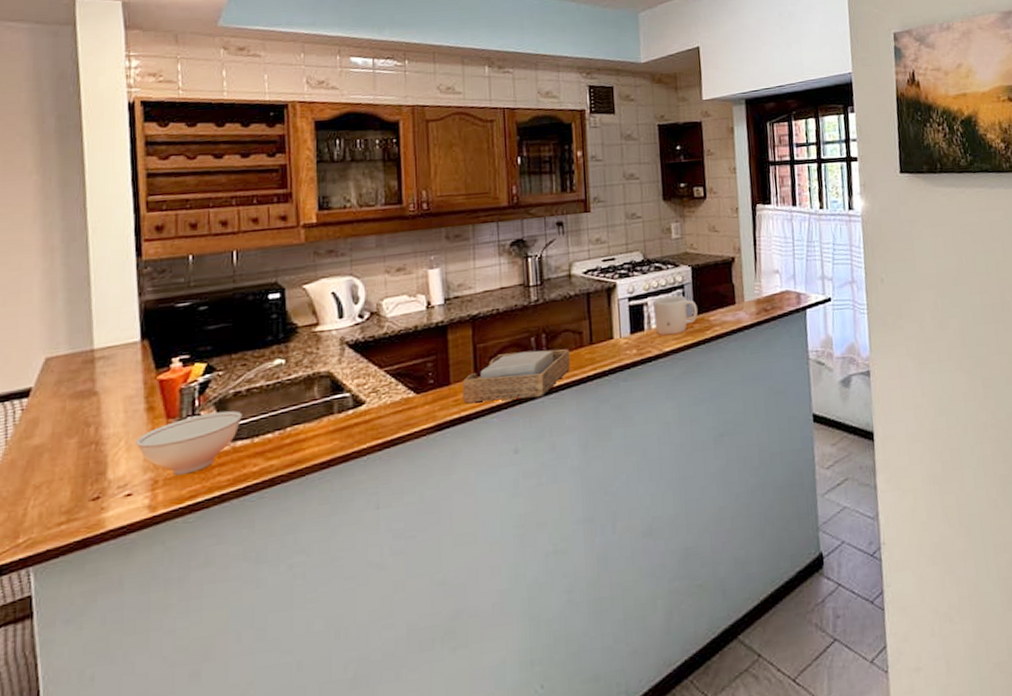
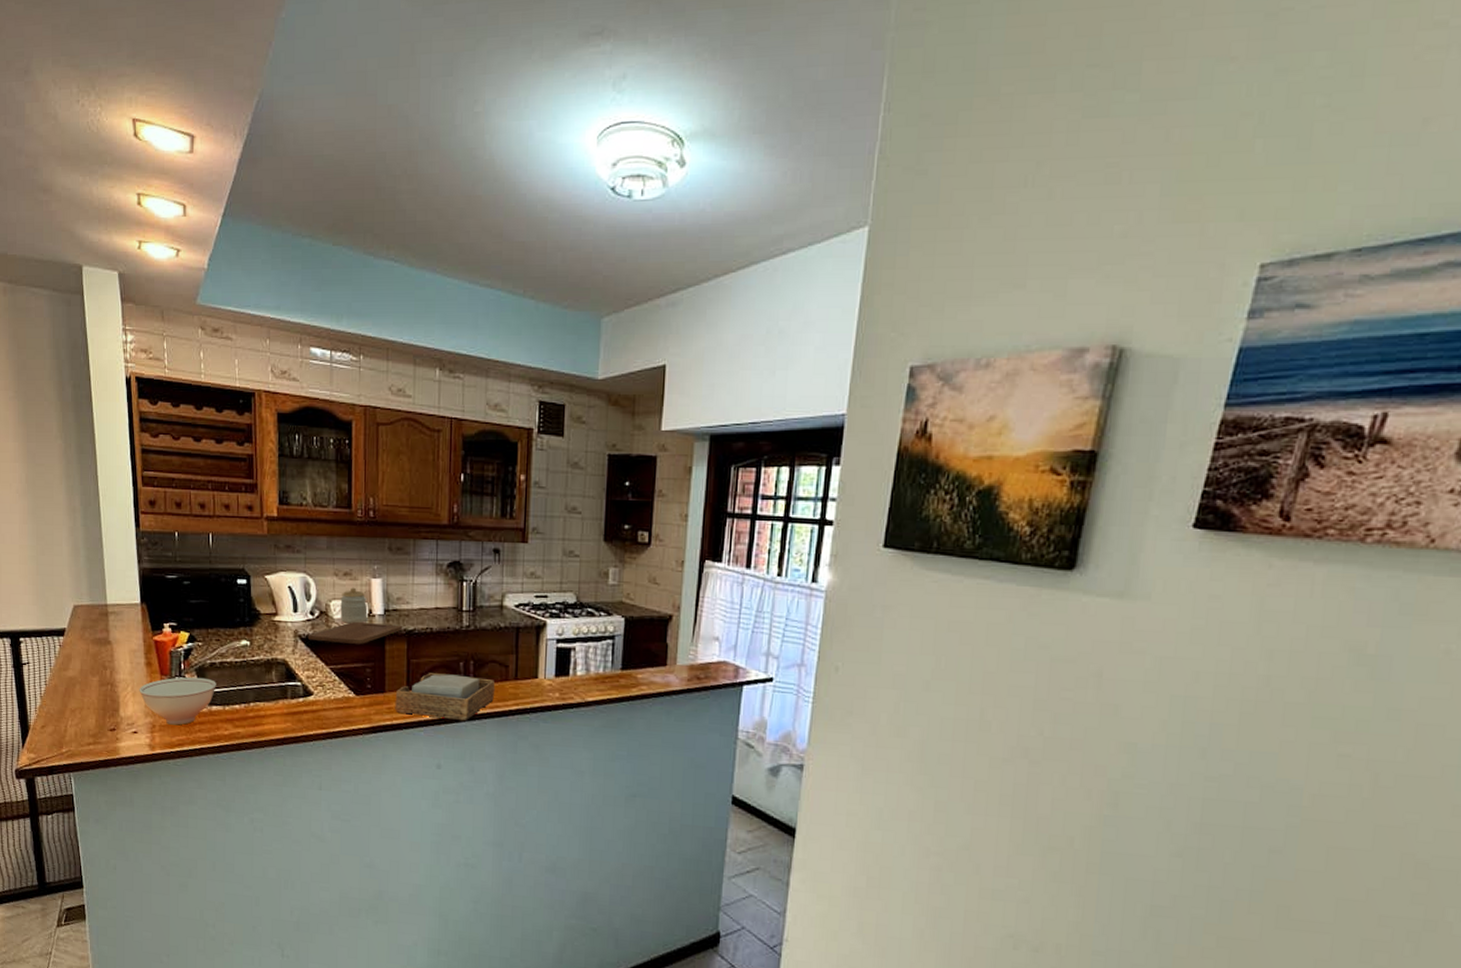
cutting board: none [356,311,465,345] -> present [307,621,402,644]
jar: none [392,281,426,320] -> present [339,587,368,624]
mug: present [653,295,698,336] -> none [580,645,626,686]

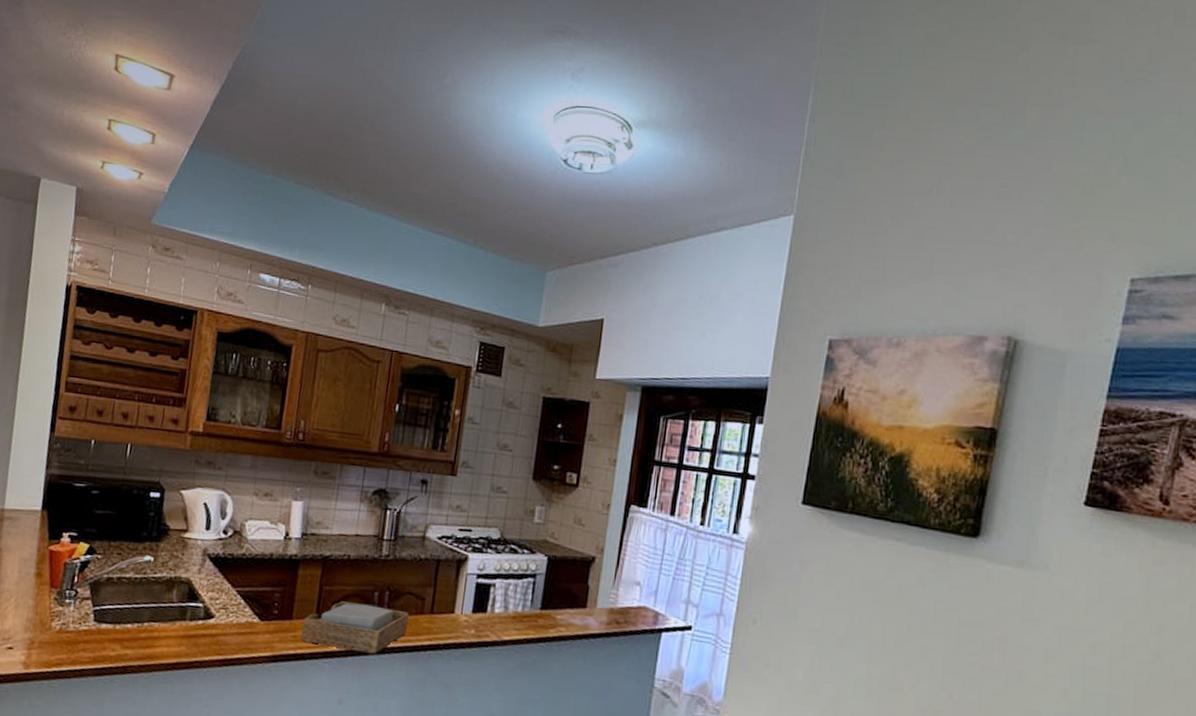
bowl: present [139,677,216,725] -> none [23,590,111,643]
cutting board: present [307,621,402,644] -> none [216,543,319,568]
jar: present [339,587,368,624] -> none [254,508,286,545]

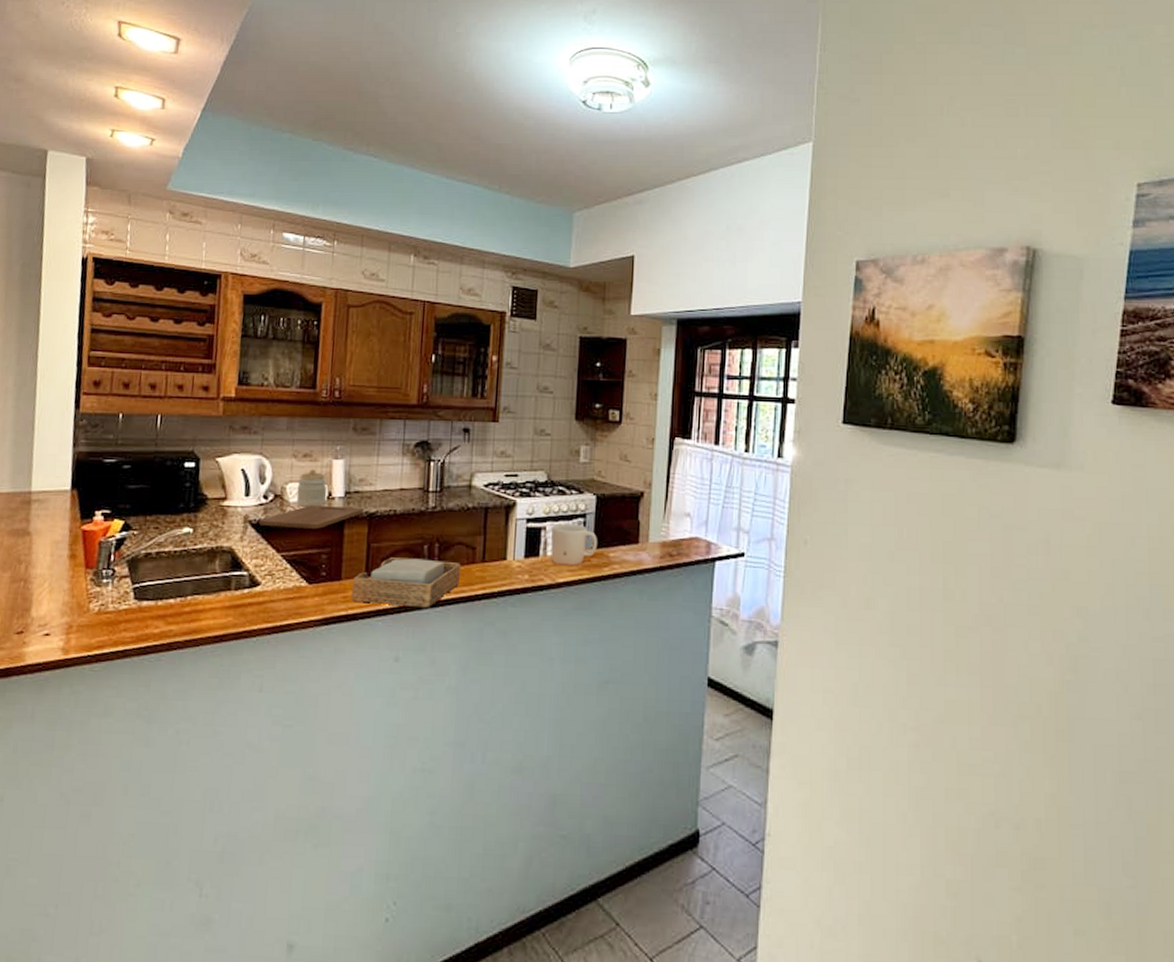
cutting board: none [216,543,319,568] -> present [258,504,363,529]
jar: none [254,508,286,545] -> present [296,469,328,507]
mug: none [498,582,546,625] -> present [551,524,597,566]

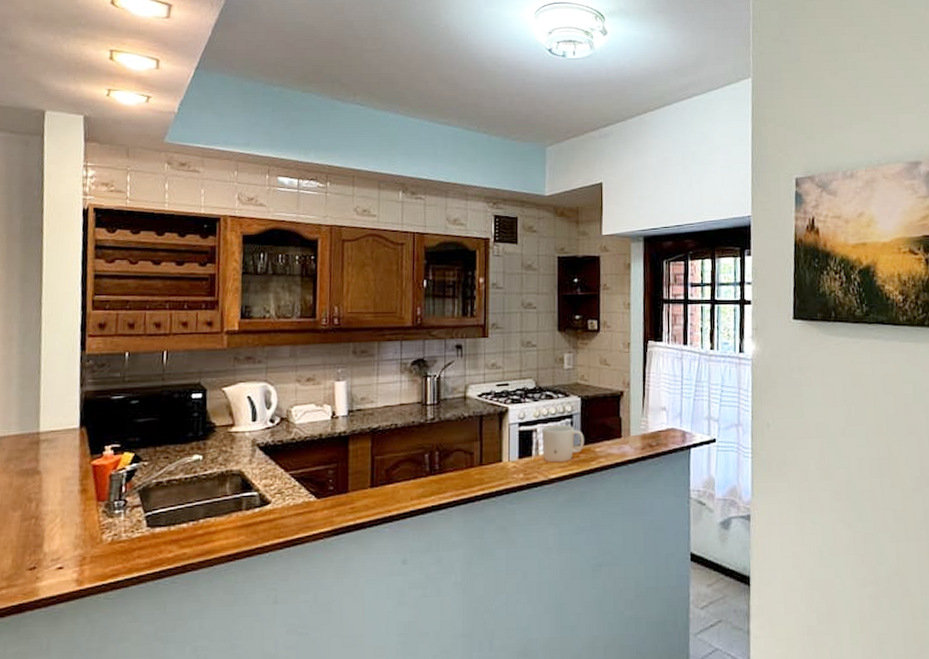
cutting board: present [258,504,363,529] -> none [266,424,366,448]
jar: present [296,469,328,507] -> none [301,391,331,427]
napkin holder: present [351,557,461,609] -> none [358,466,461,513]

